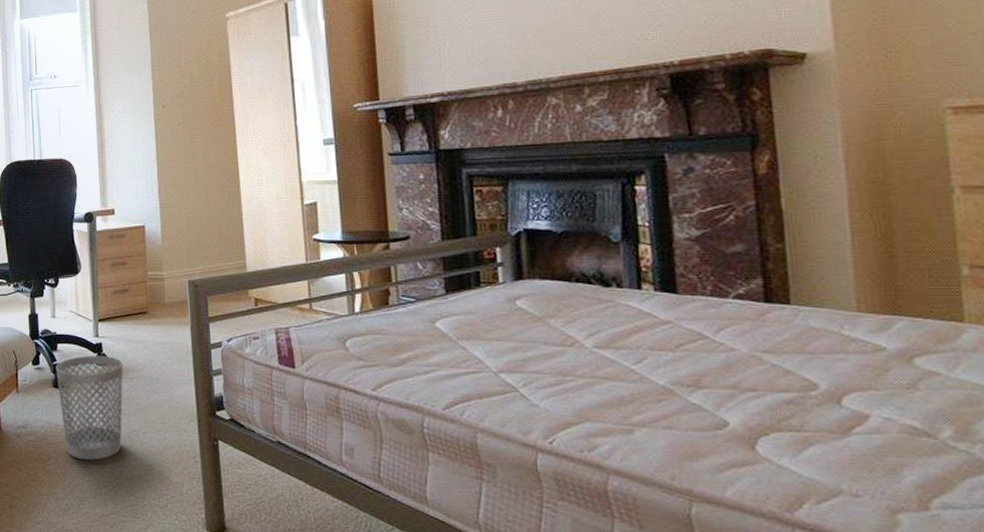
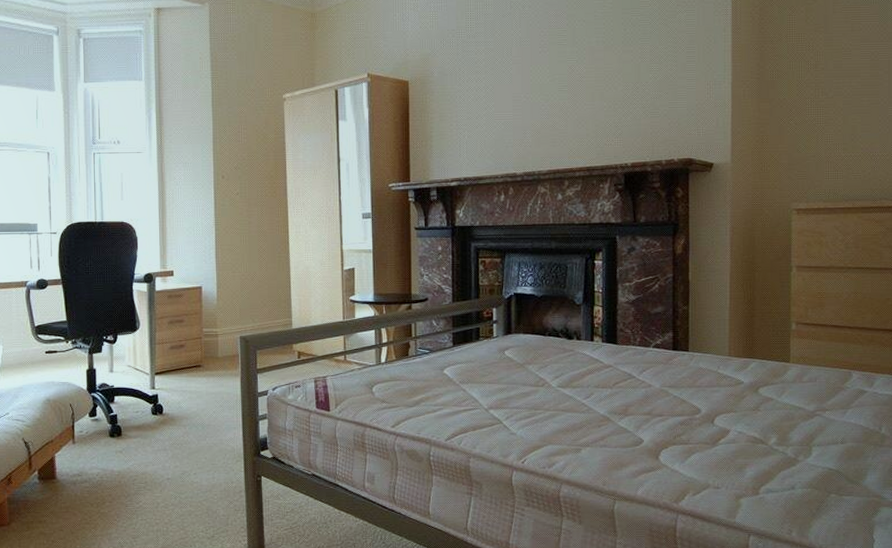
wastebasket: present [56,355,124,460] -> none [112,405,178,501]

